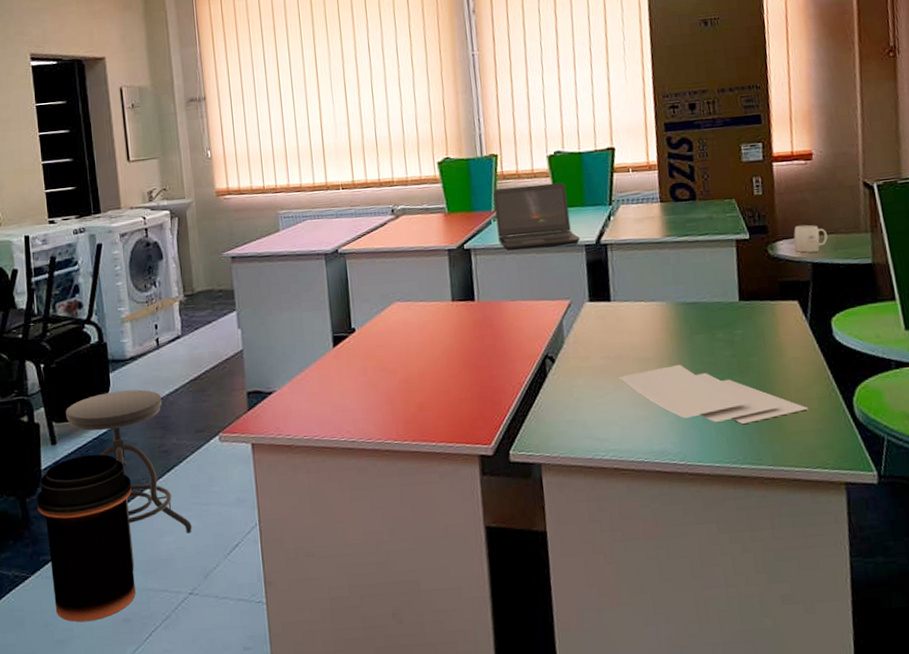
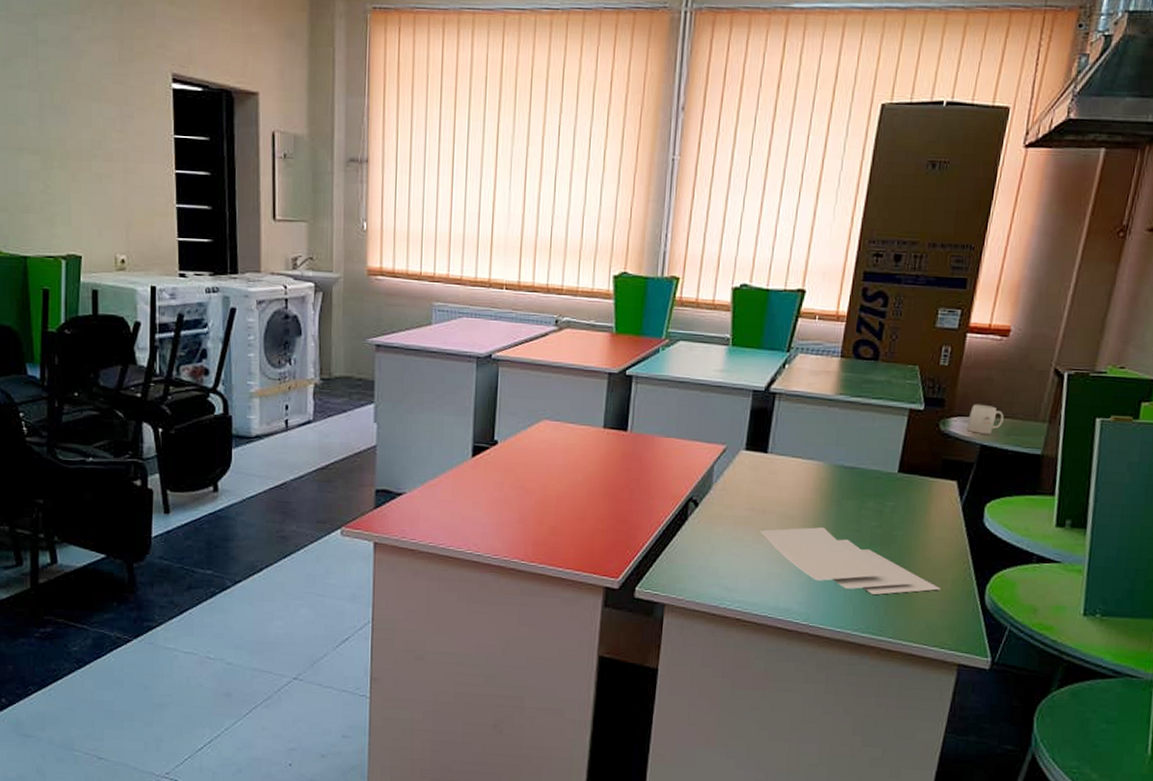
trash can: present [37,454,136,622] -> none [145,529,245,691]
stool: present [66,389,192,570] -> none [182,468,303,648]
laptop computer: present [493,182,580,250] -> none [664,315,749,388]

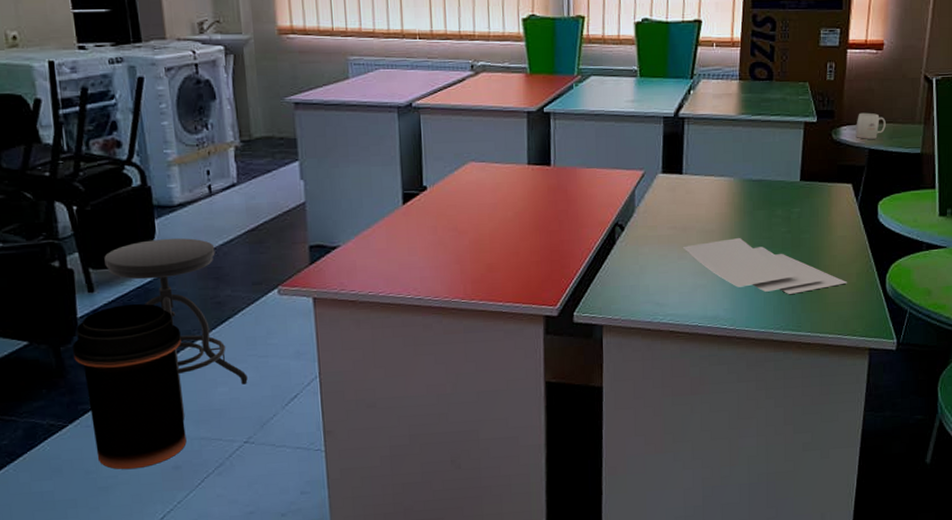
trash can: none [145,529,245,691] -> present [73,303,187,470]
stool: none [182,468,303,648] -> present [104,238,248,420]

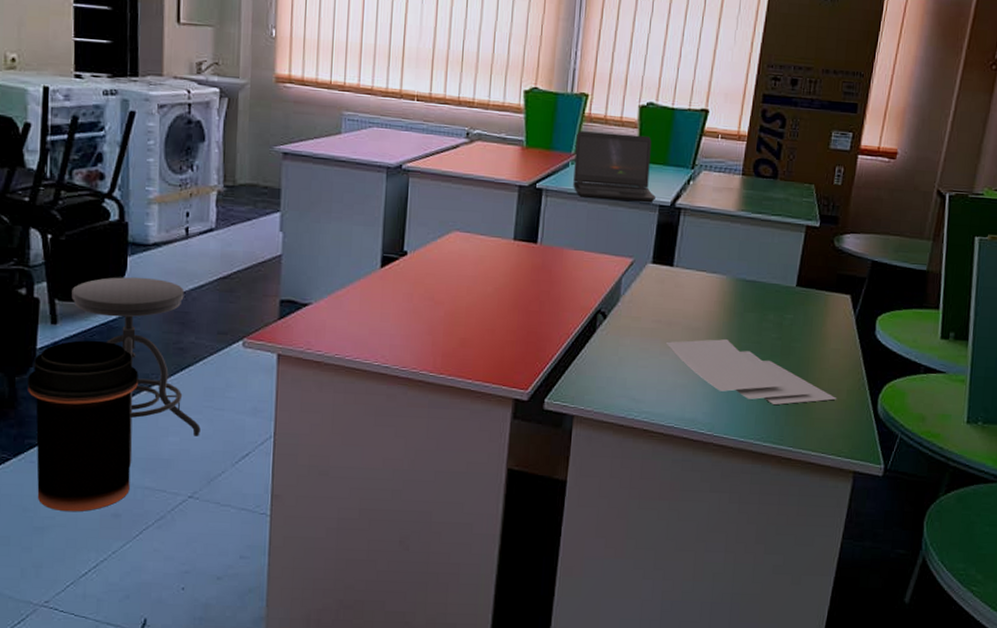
laptop computer: none [577,51,659,117] -> present [573,131,656,203]
mug: present [856,112,886,139] -> none [859,222,893,251]

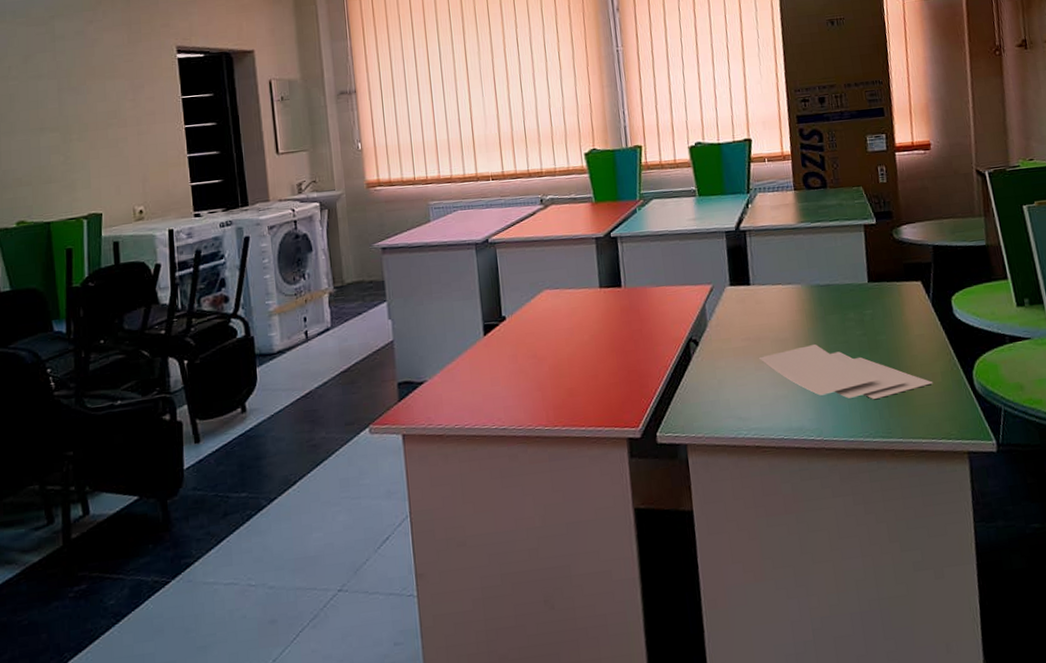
trash can: present [28,340,138,512] -> none [179,451,283,627]
stool: present [71,277,201,466] -> none [210,383,341,569]
laptop computer: present [573,131,656,203] -> none [638,172,720,238]

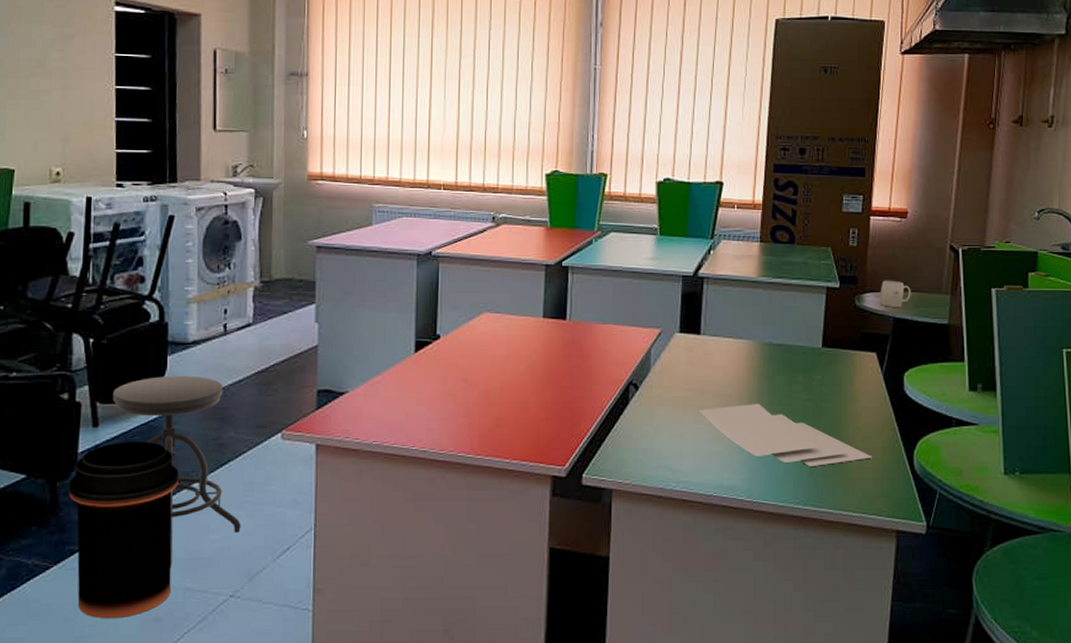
trash can: none [179,451,283,627] -> present [69,441,179,619]
stool: none [210,383,341,569] -> present [113,376,241,567]
mug: none [915,210,946,237] -> present [880,280,911,307]

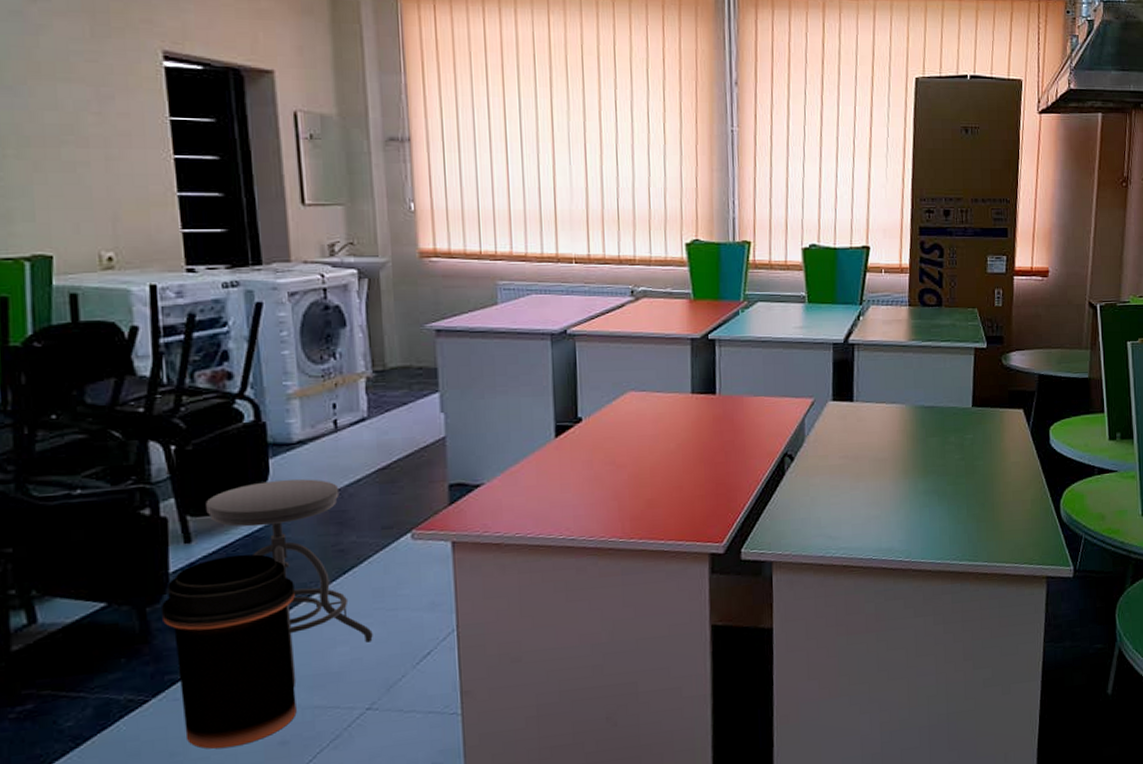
papers: present [698,404,873,468] -> none [854,466,1023,524]
mug: present [880,280,911,307] -> none [1025,338,1054,365]

